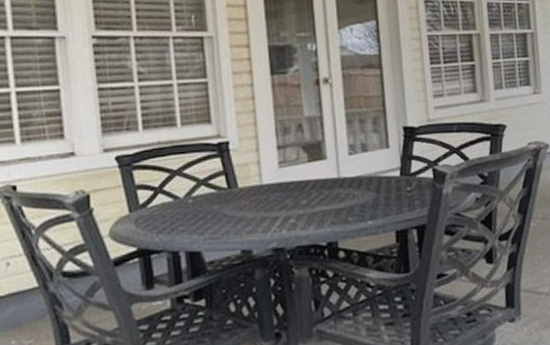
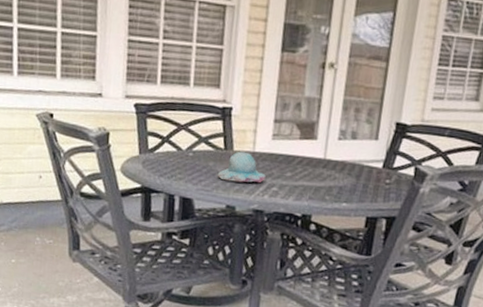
candle: none [224,186,280,223] -> present [217,151,266,184]

